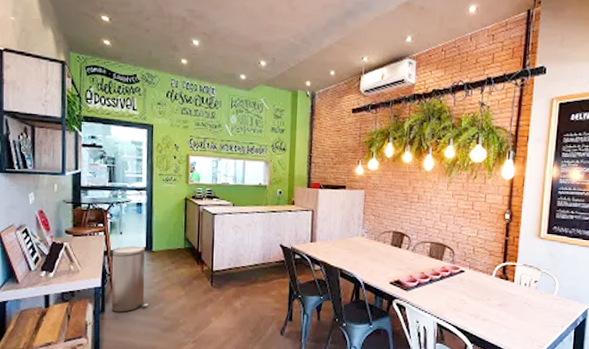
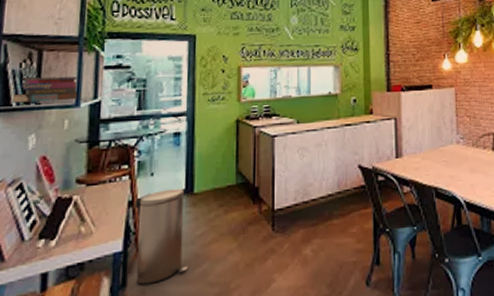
books: none [13,147,66,169] -> present [10,76,81,103]

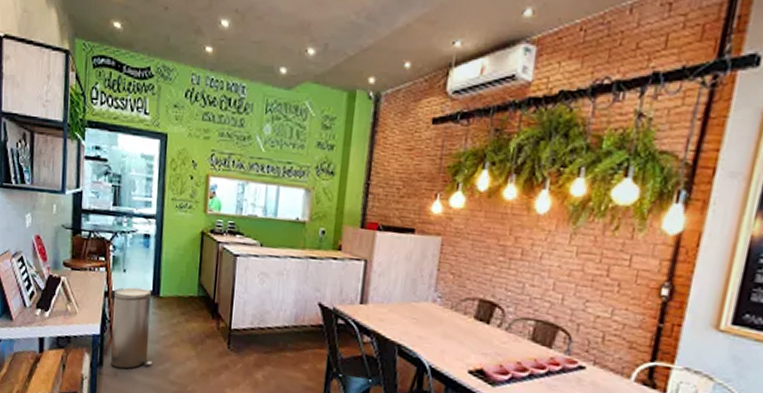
books: present [10,76,81,103] -> none [10,158,66,187]

